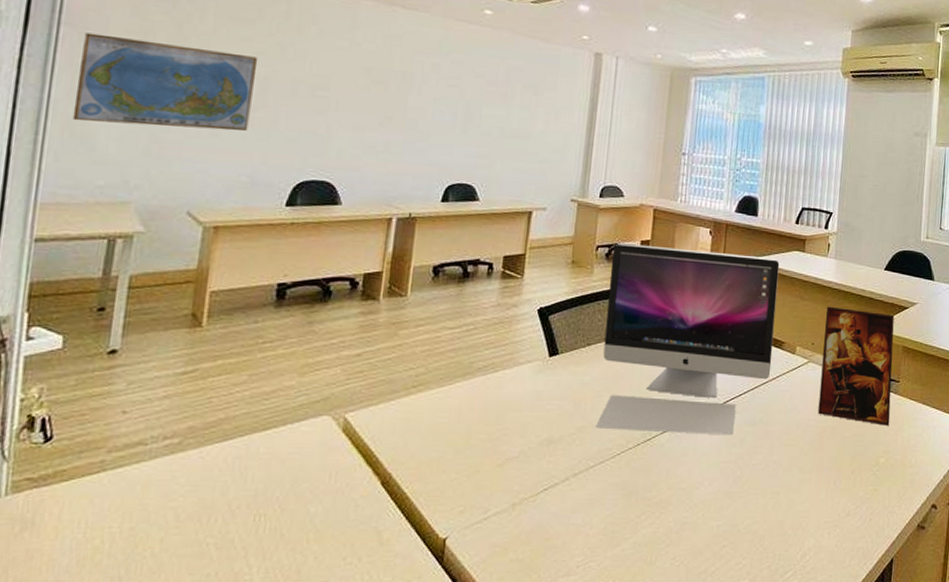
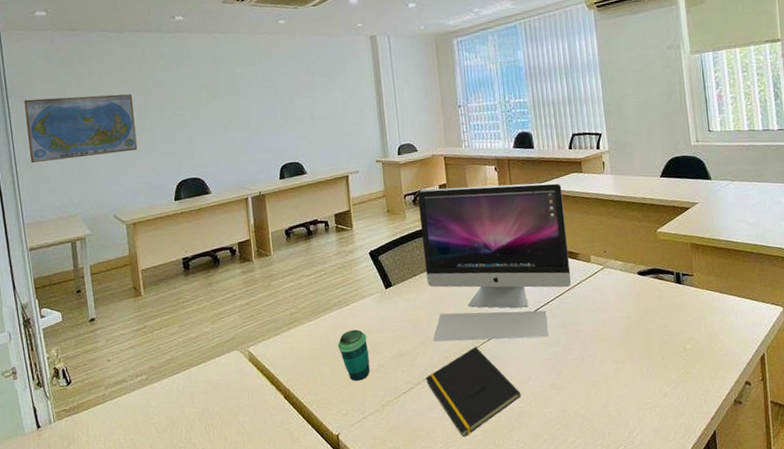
cup: none [471,404,512,470] -> present [338,329,370,381]
notepad: none [576,440,689,550] -> present [425,347,521,437]
picture frame: present [818,306,895,426] -> none [611,216,691,316]

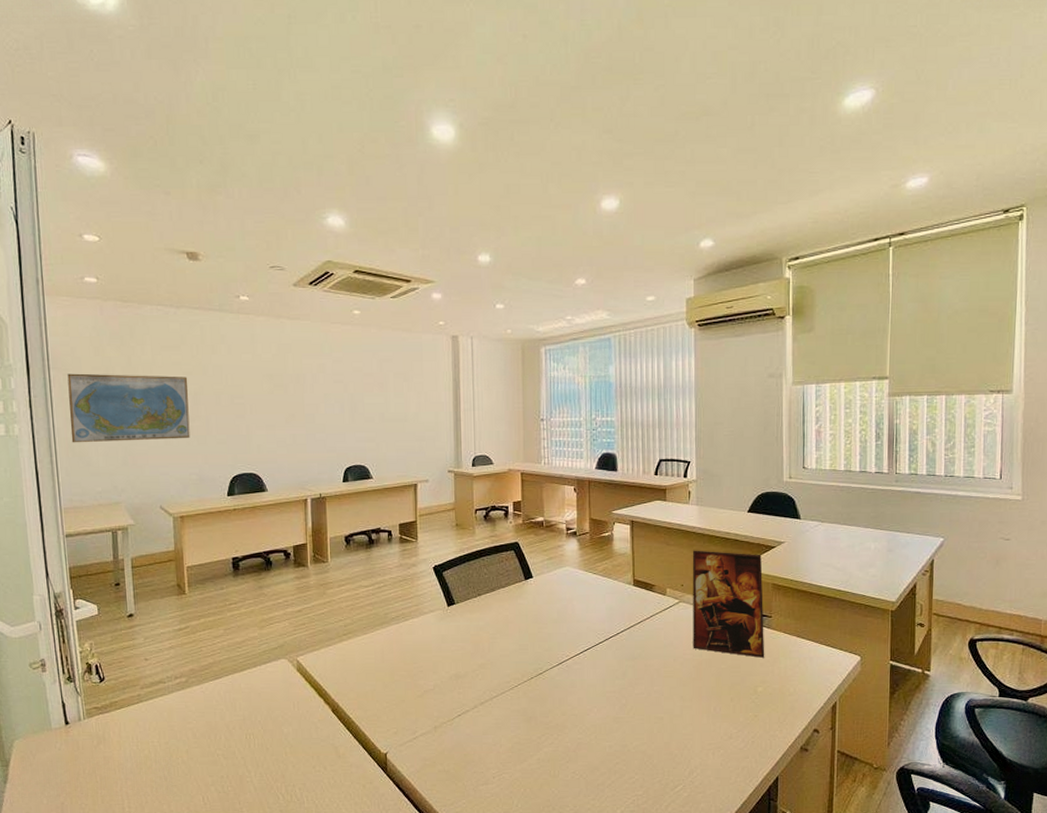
cup: present [338,329,370,381] -> none [393,646,425,700]
all-in-one computer: present [417,182,572,342] -> none [489,505,644,669]
notepad: present [425,347,521,437] -> none [483,674,581,764]
picture frame: none [611,216,691,316] -> present [692,550,765,658]

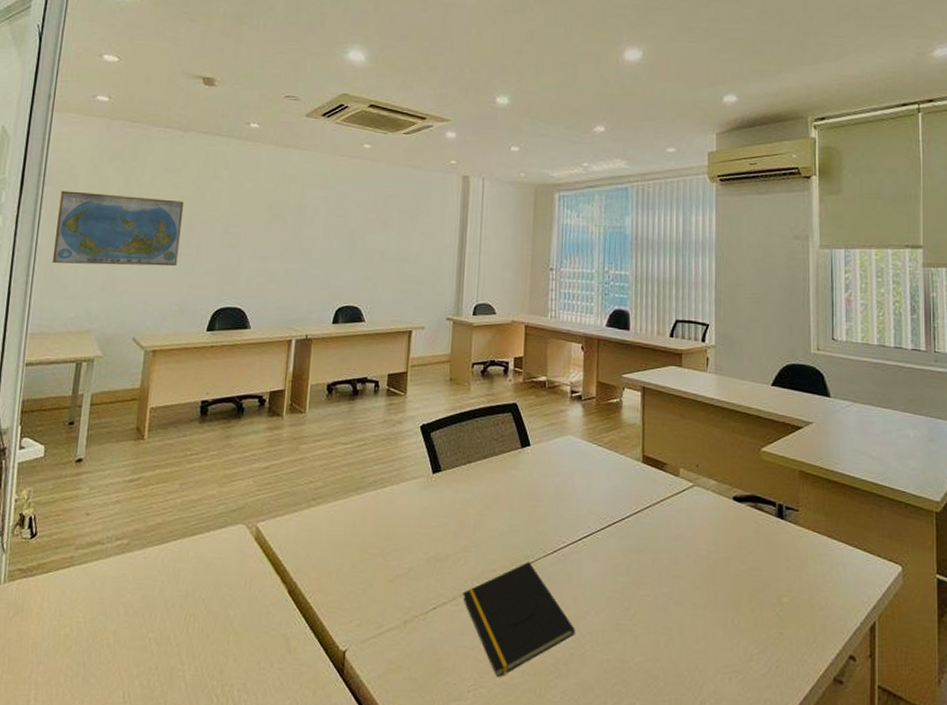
notepad: none [483,674,581,764] -> present [463,562,575,677]
picture frame: present [692,550,765,658] -> none [708,425,791,560]

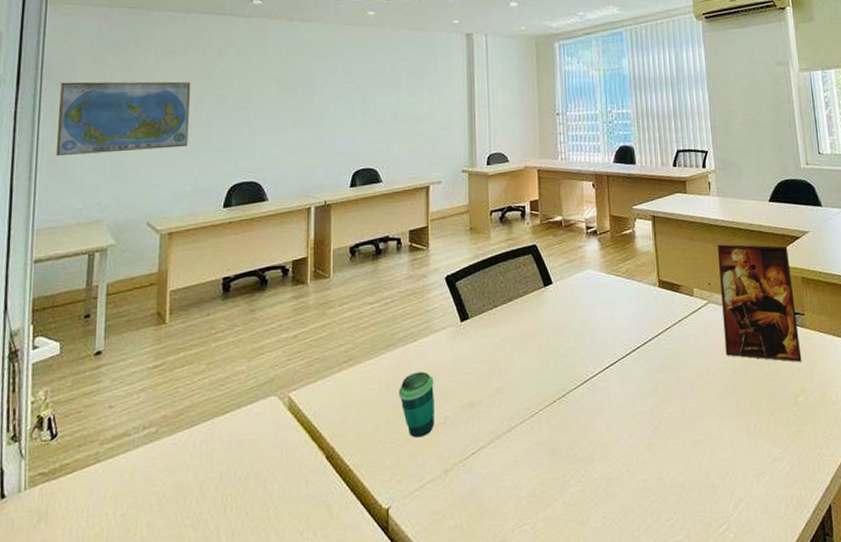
cup: none [364,518,401,585] -> present [398,371,434,438]
notepad: present [463,562,575,677] -> none [500,396,611,512]
picture frame: none [708,425,791,560] -> present [717,244,802,362]

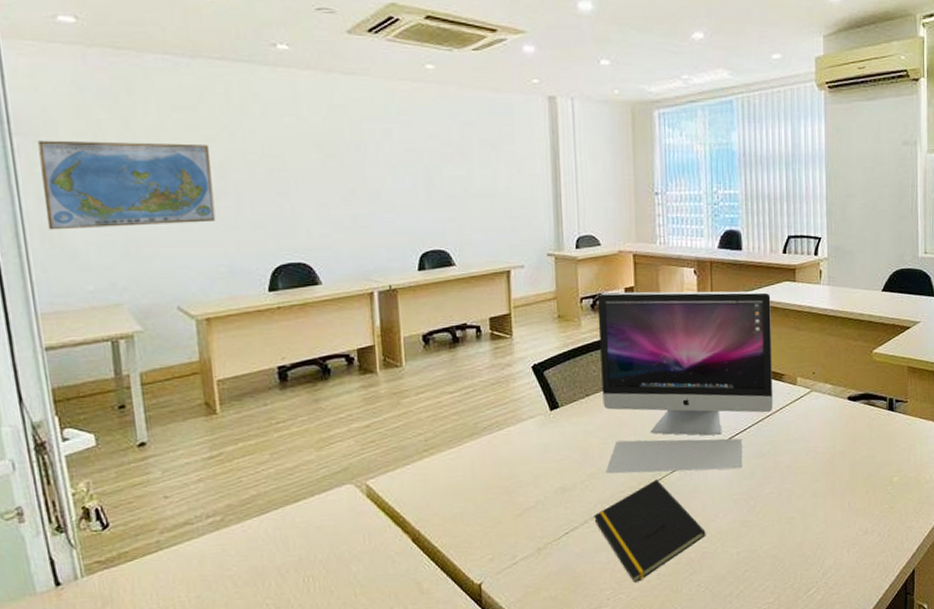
cup: present [398,371,434,438] -> none [485,459,525,521]
notepad: none [500,396,611,512] -> present [594,480,706,582]
all-in-one computer: none [505,202,672,389] -> present [597,291,773,474]
picture frame: present [717,244,802,362] -> none [824,334,901,446]

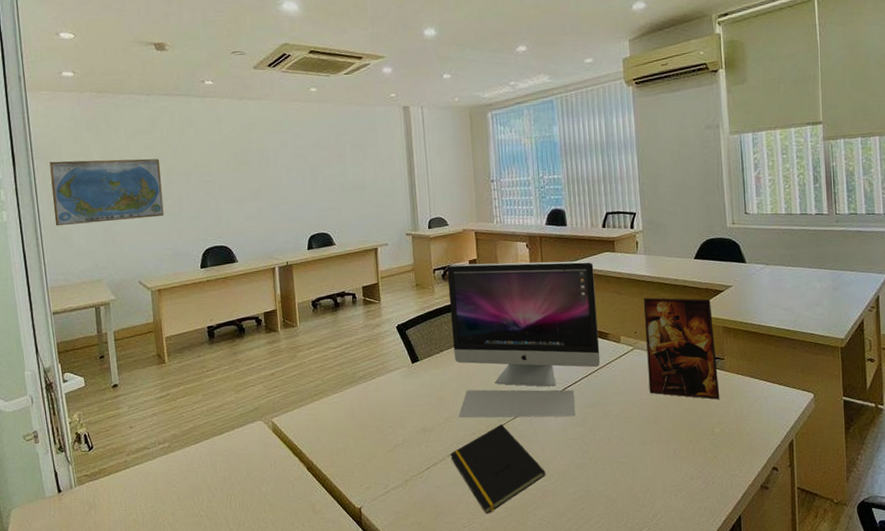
picture frame: none [824,334,901,446] -> present [643,297,720,400]

